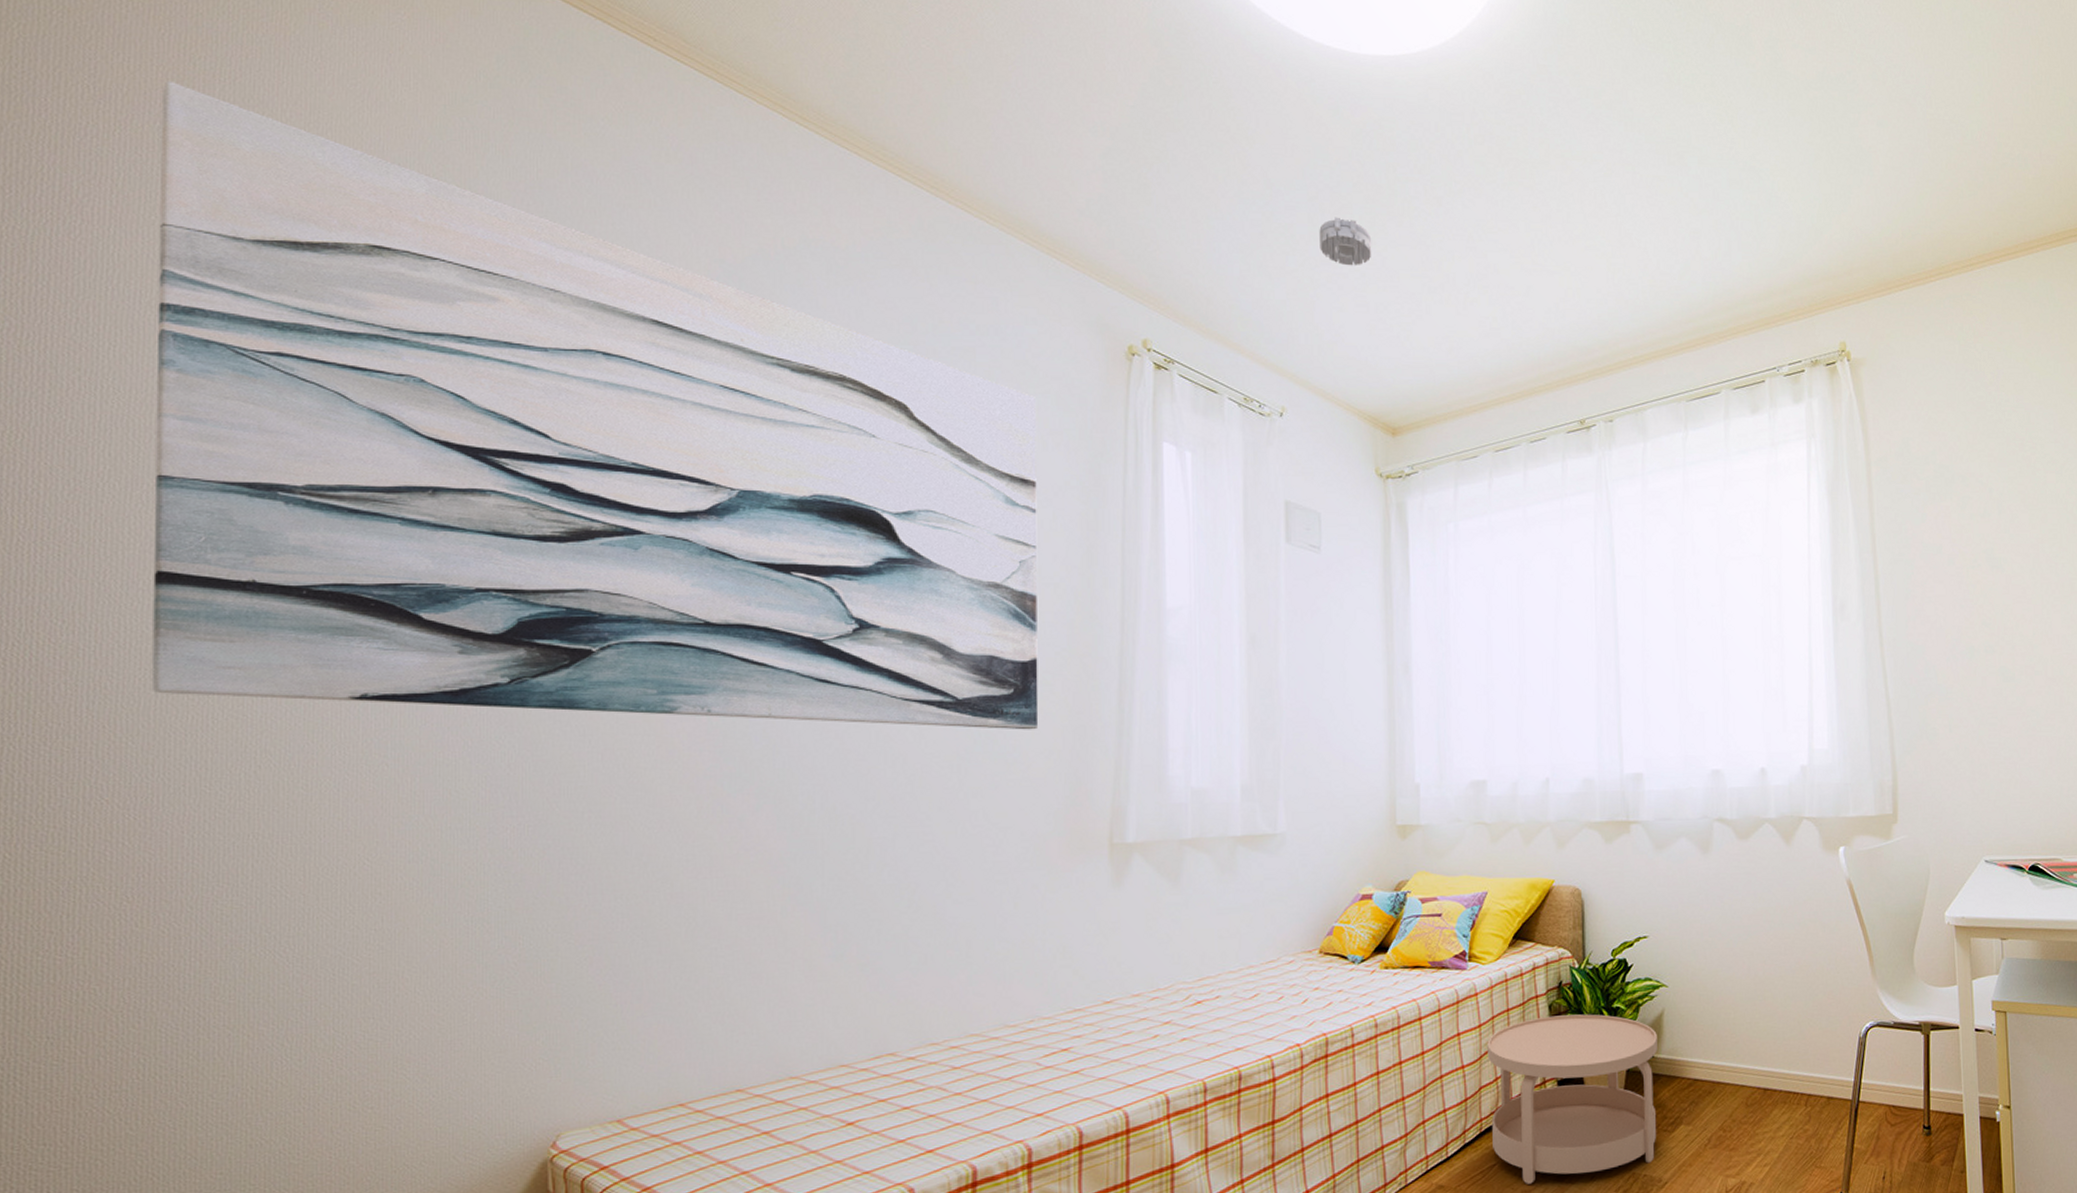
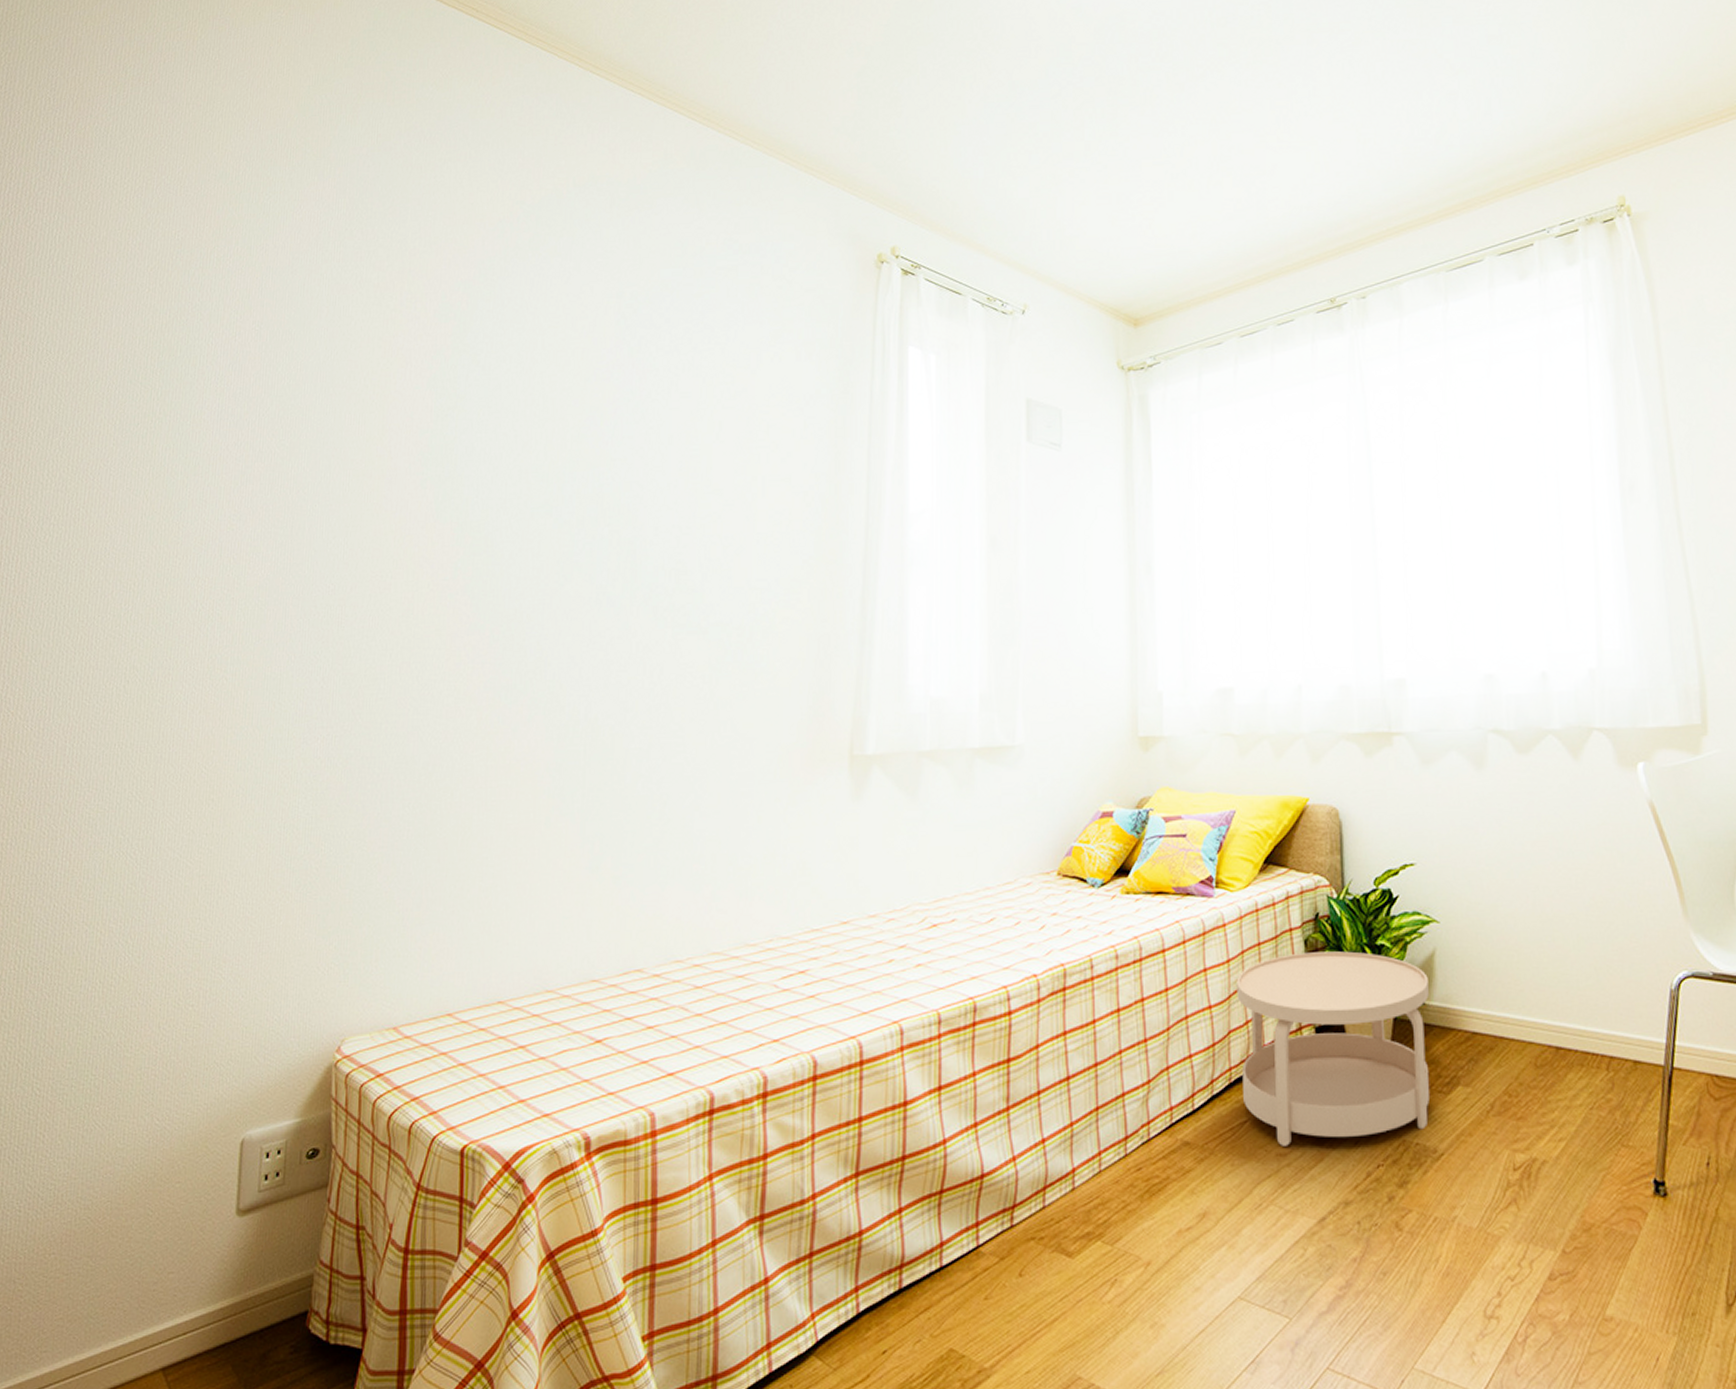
wall art: present [153,81,1039,730] -> none [54,88,791,639]
smoke detector: present [1319,217,1372,266] -> none [1062,112,1114,159]

